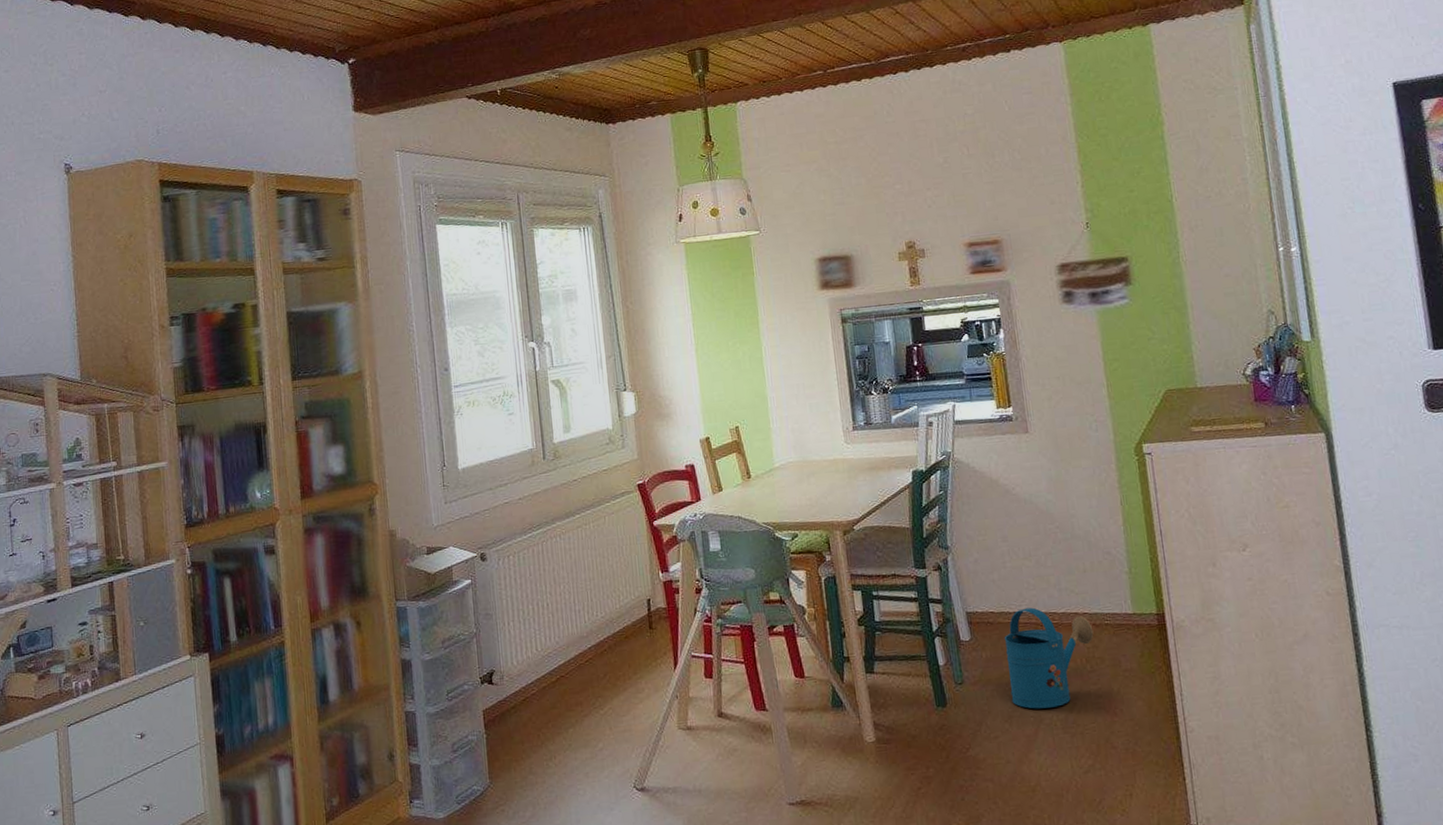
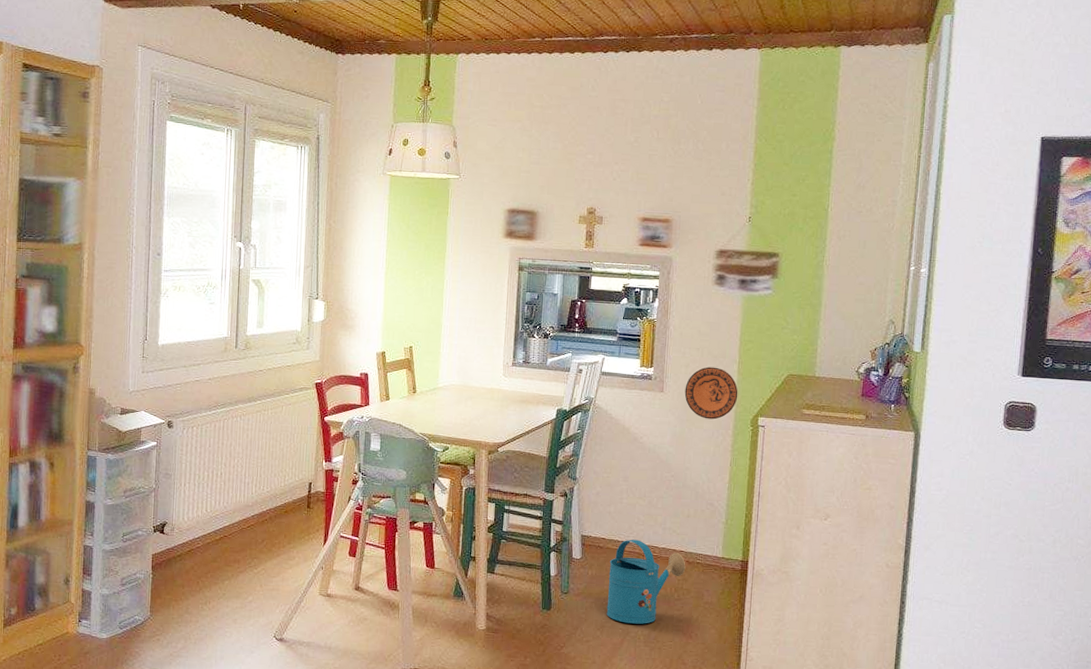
decorative plate: none [1052,395,1115,456] -> present [684,367,738,420]

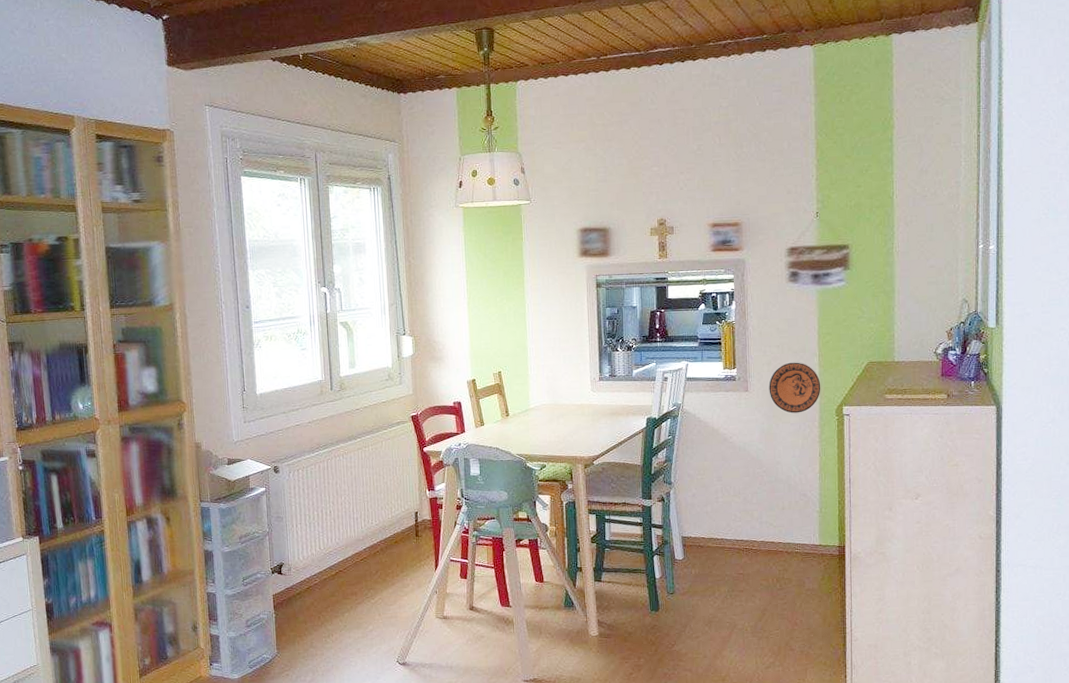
watering can: present [606,539,686,624] -> none [711,536,785,617]

